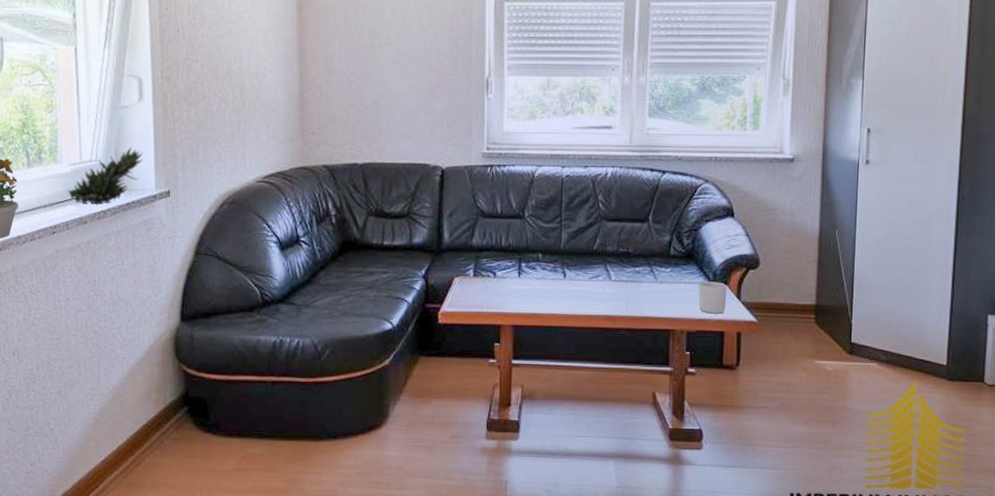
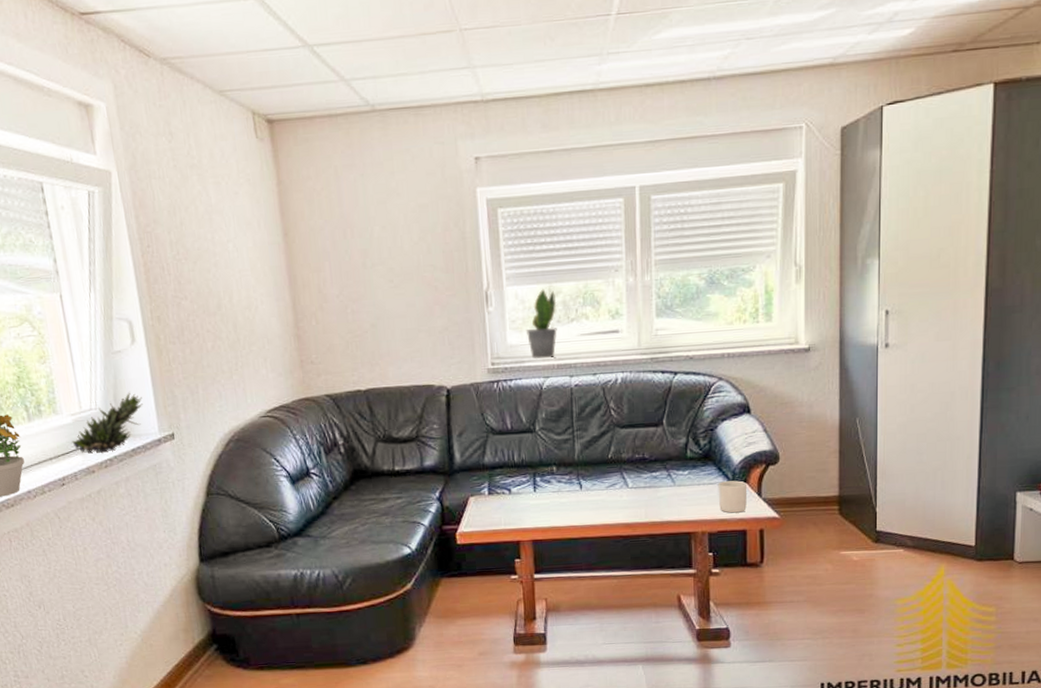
potted plant: none [523,81,554,147] -> present [527,289,557,359]

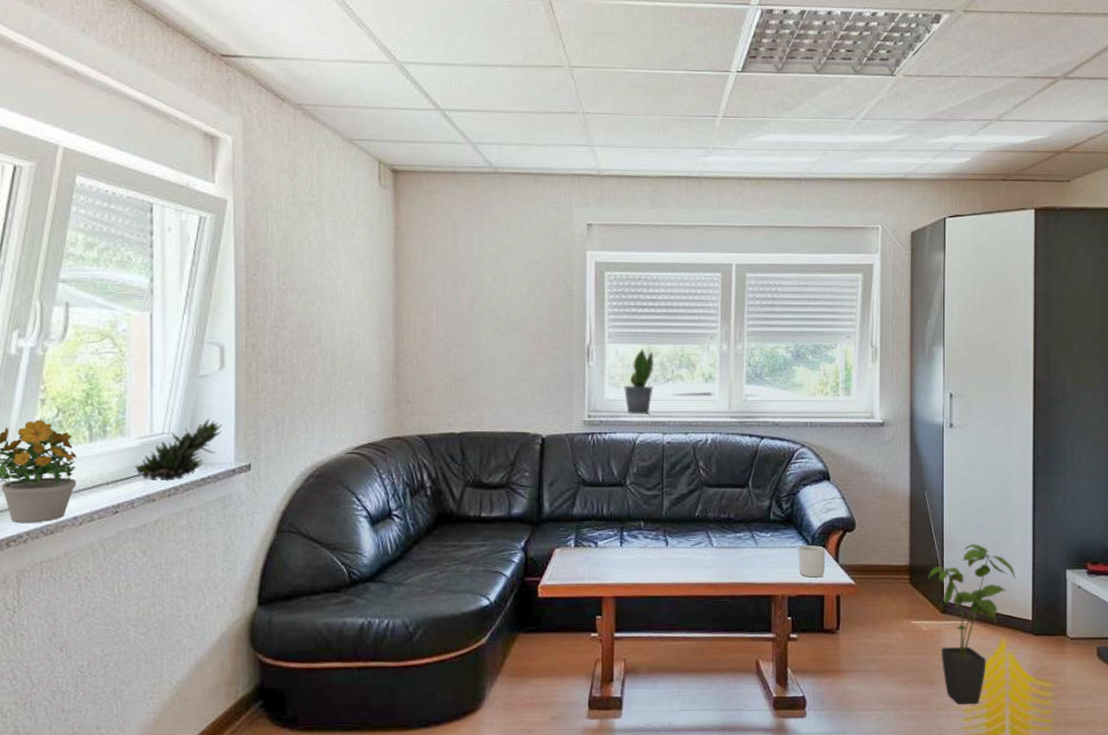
house plant: none [859,470,958,631] -> present [928,544,1016,705]

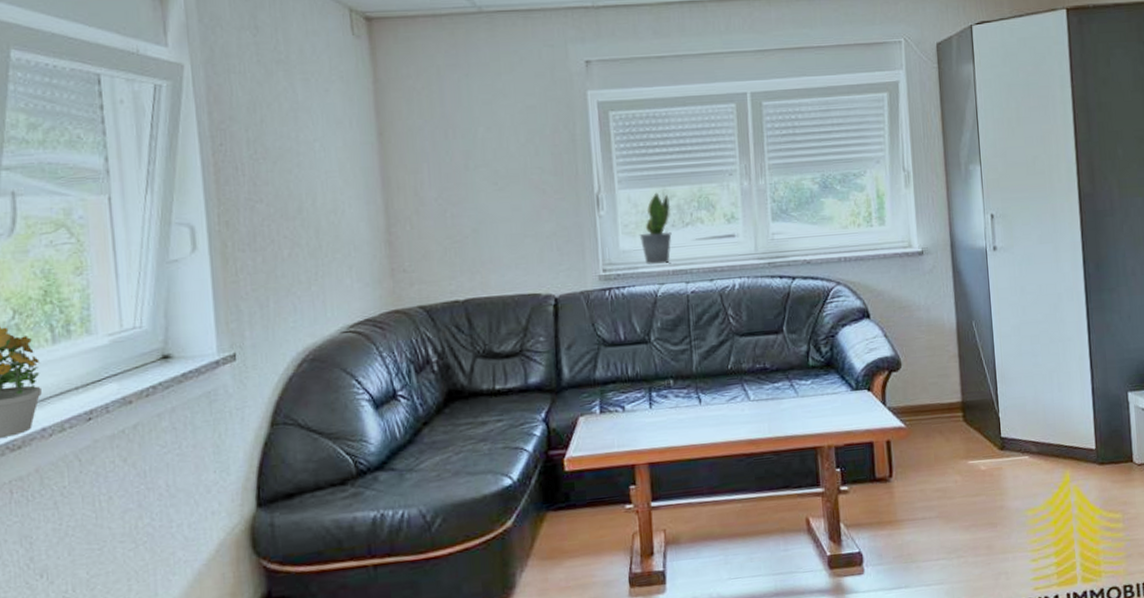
succulent plant: present [135,418,222,479] -> none [106,307,200,379]
mug: present [798,545,826,578] -> none [841,389,872,425]
house plant: present [928,544,1016,705] -> none [982,373,1075,545]

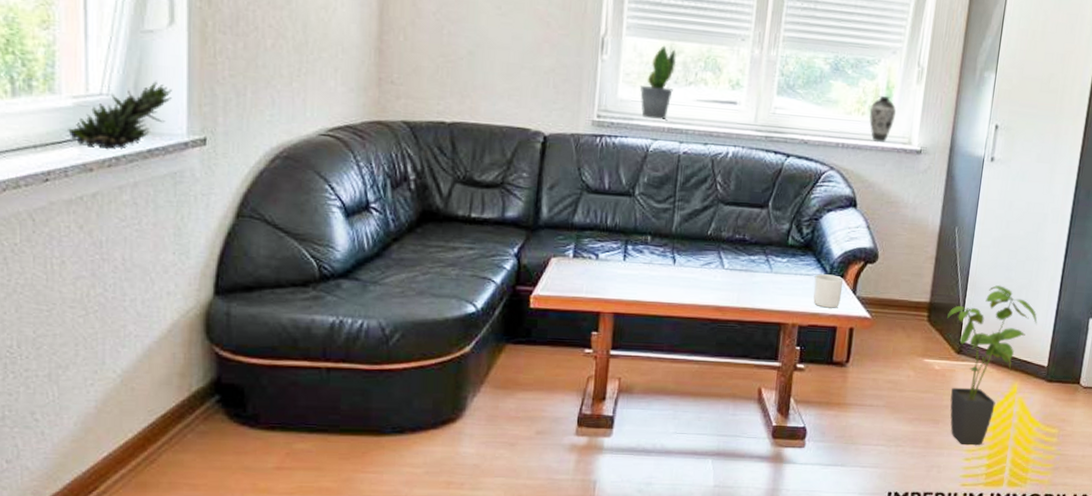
succulent plant: none [106,307,200,379] -> present [68,81,172,148]
mug: none [841,389,872,425] -> present [813,274,844,308]
decorative vase: none [864,204,892,251] -> present [869,95,897,143]
house plant: none [982,373,1075,545] -> present [947,285,1037,446]

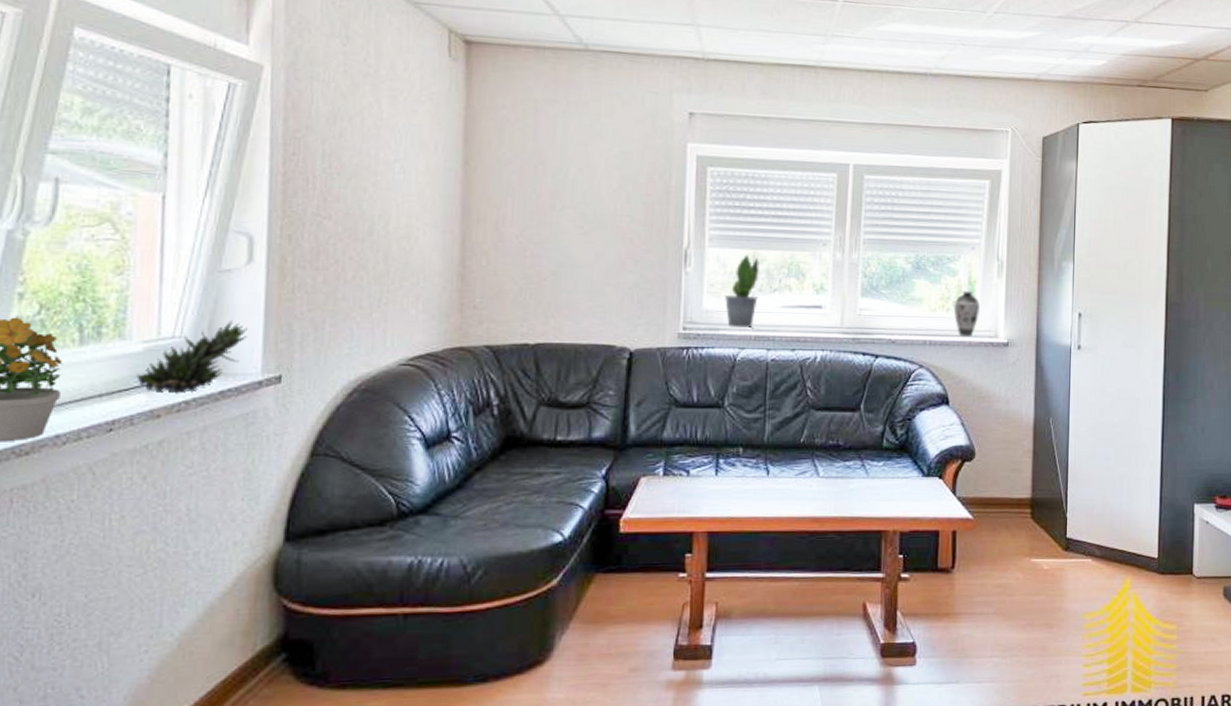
mug: present [813,274,844,308] -> none [912,476,942,511]
house plant: present [947,285,1037,446] -> none [1051,476,1142,650]

